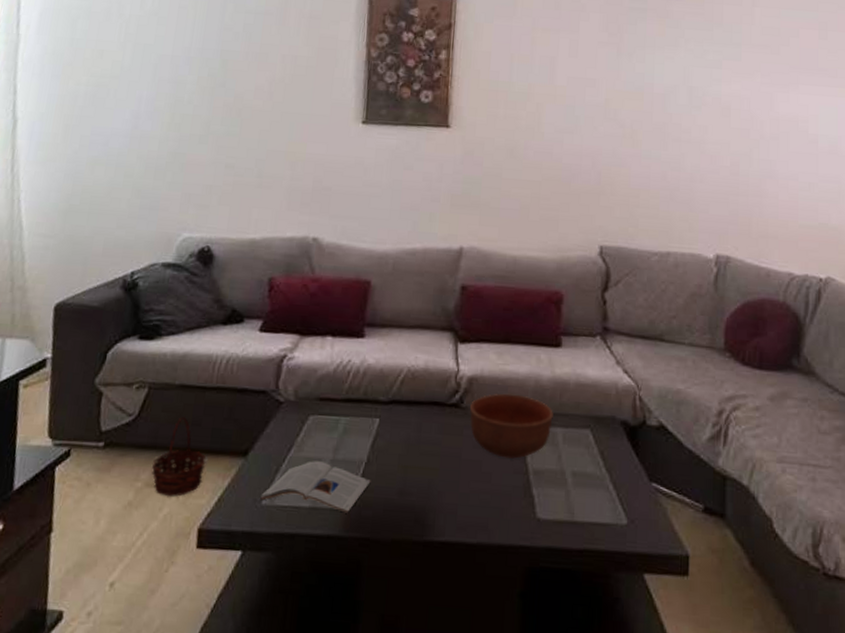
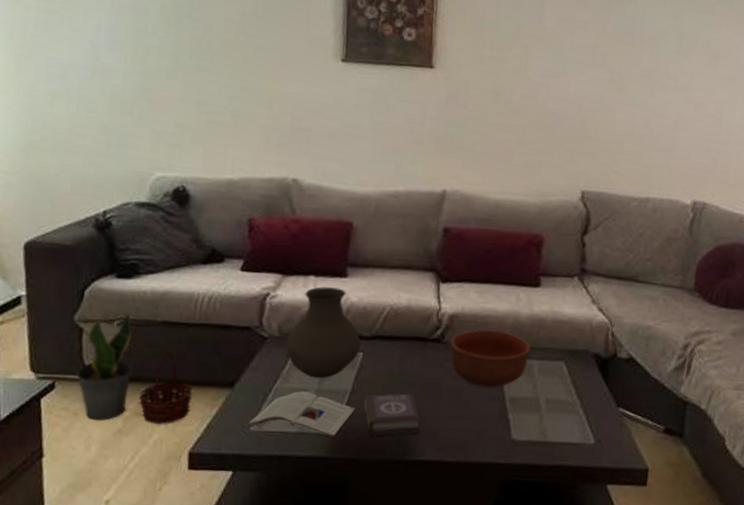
potted plant: none [91,376,151,492] -> present [75,313,133,420]
vase: none [301,348,378,447] -> present [286,286,361,379]
book: none [379,463,439,513] -> present [364,393,421,436]

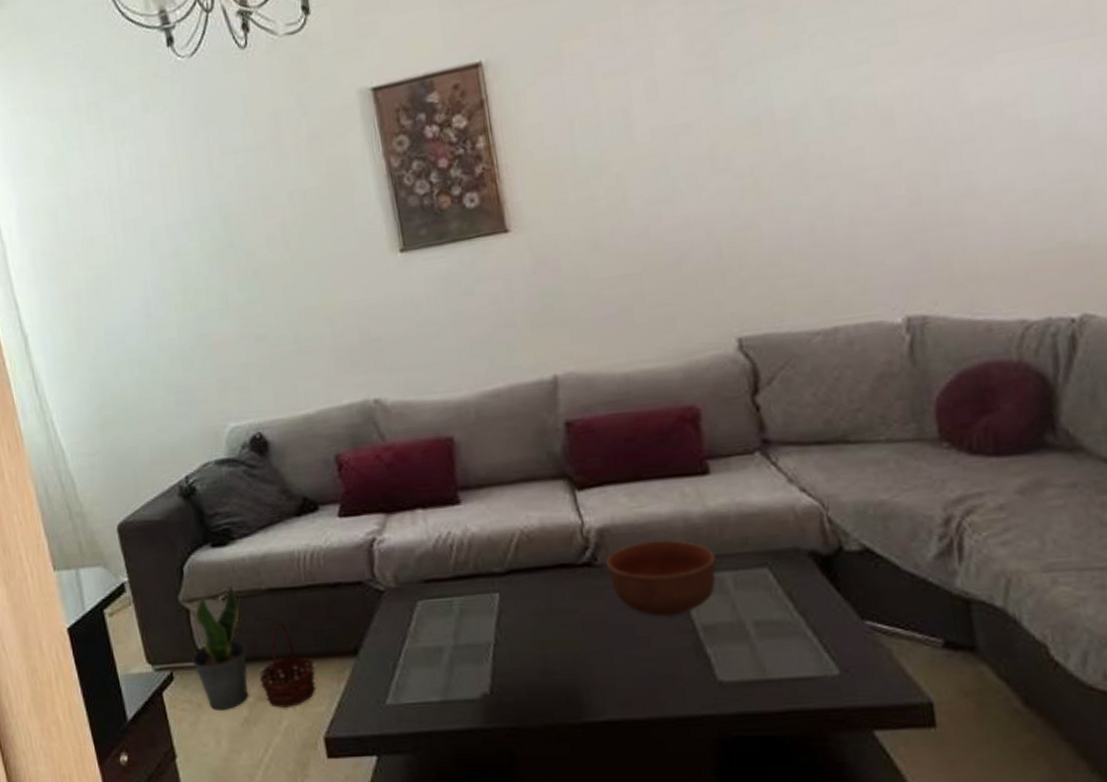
magazine: present [248,391,356,437] -> none [383,650,505,703]
vase: present [286,286,361,379] -> none [406,518,495,632]
book: present [364,393,421,436] -> none [512,636,593,696]

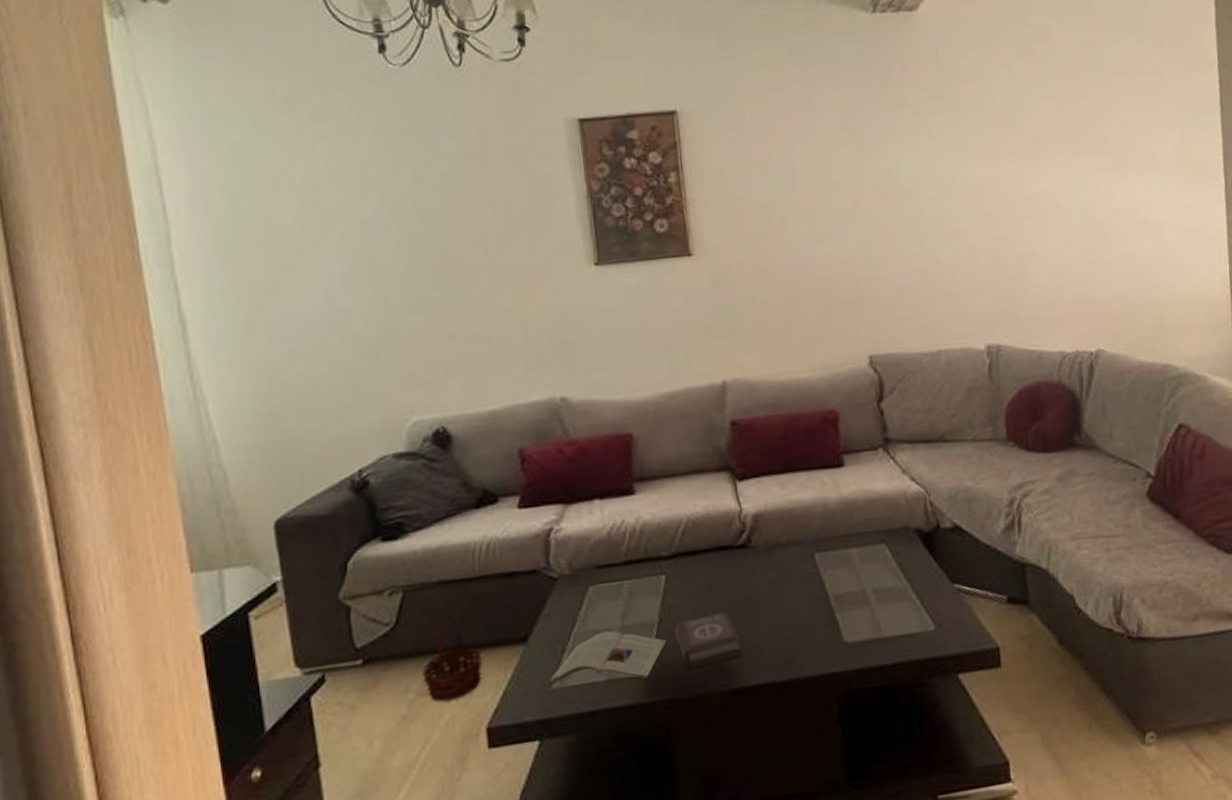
potted plant: present [191,584,248,710] -> none [347,579,411,711]
magazine: none [383,650,505,703] -> present [550,631,667,685]
book: none [512,636,593,696] -> present [674,611,743,669]
bowl: present [605,540,716,617] -> none [758,522,846,590]

